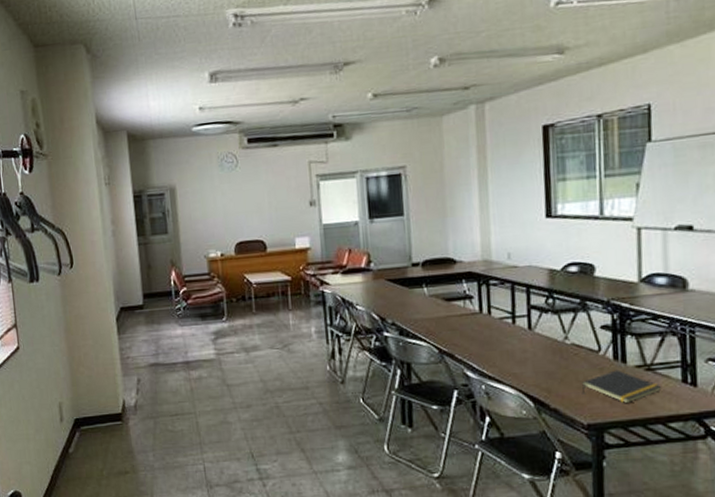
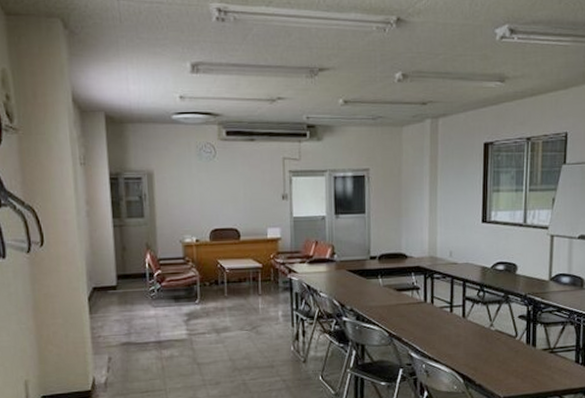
notepad: present [581,370,661,404] -> none [501,352,560,380]

